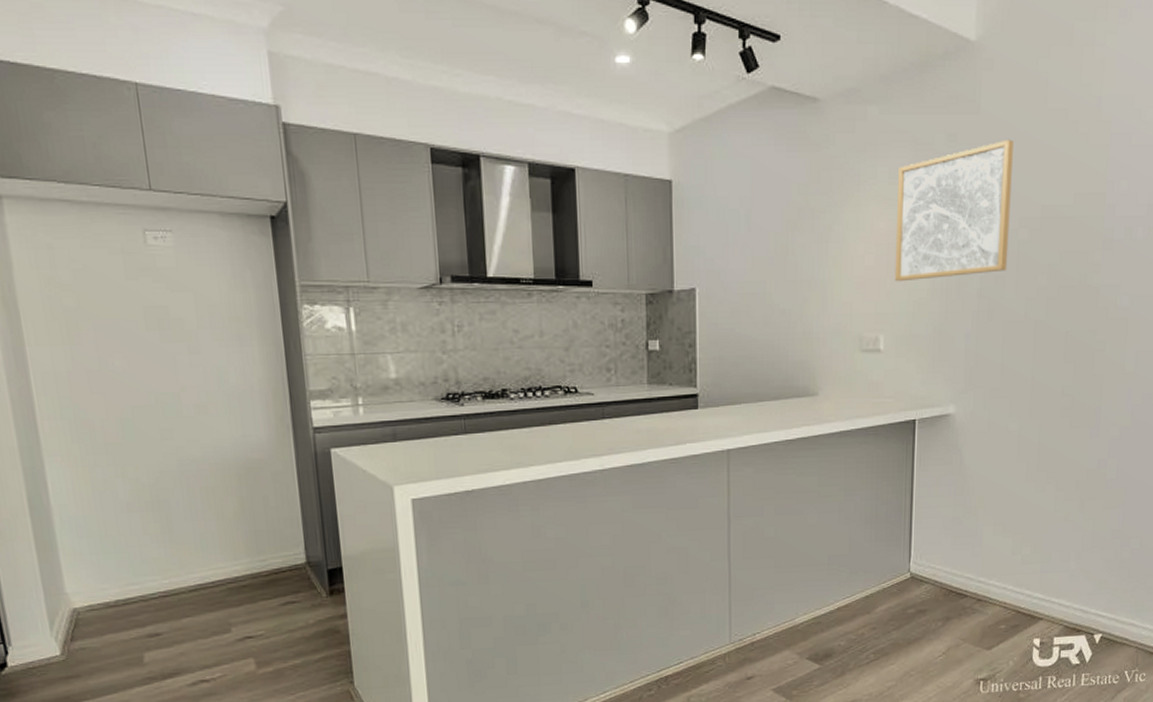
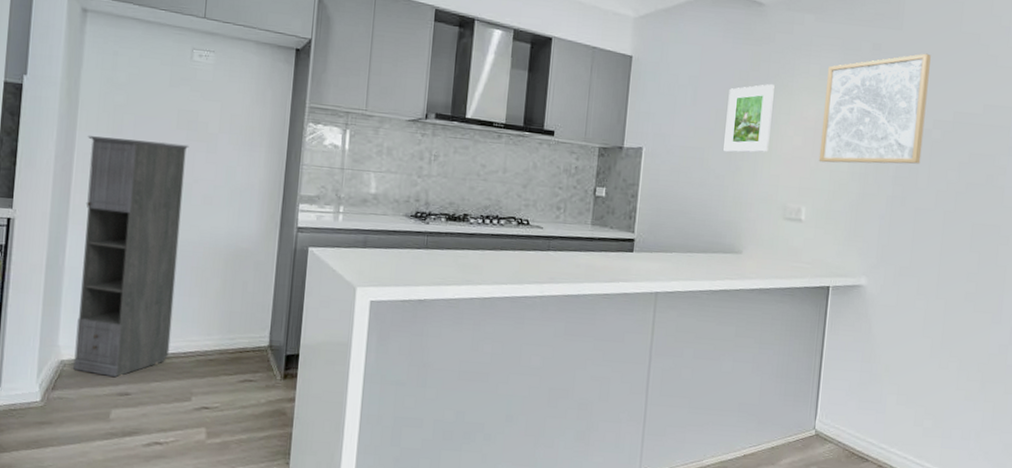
storage cabinet: none [40,348,196,619] -> present [73,136,189,377]
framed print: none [787,197,839,283] -> present [723,84,775,153]

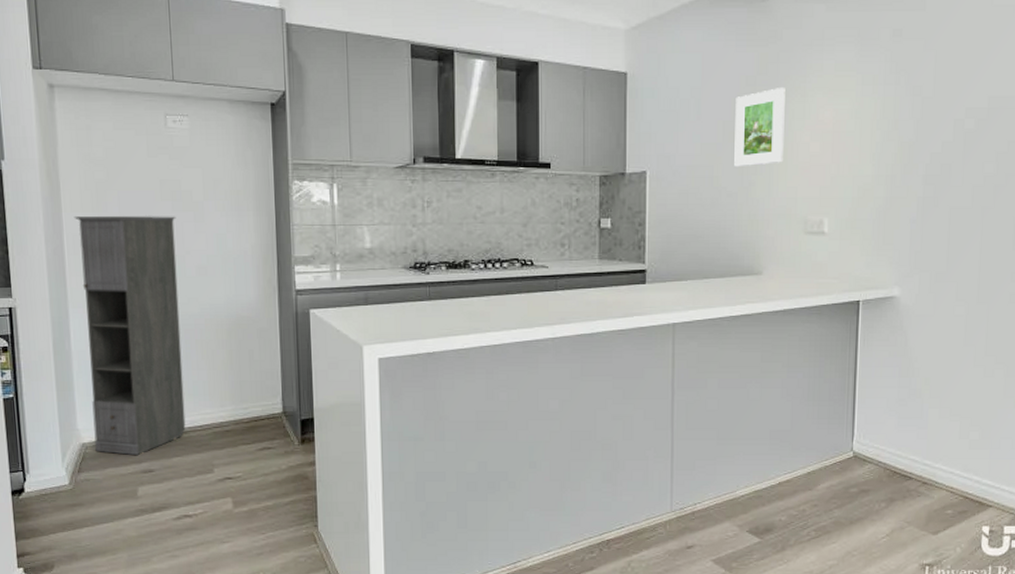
wall art: present [818,53,931,164] -> none [839,34,959,168]

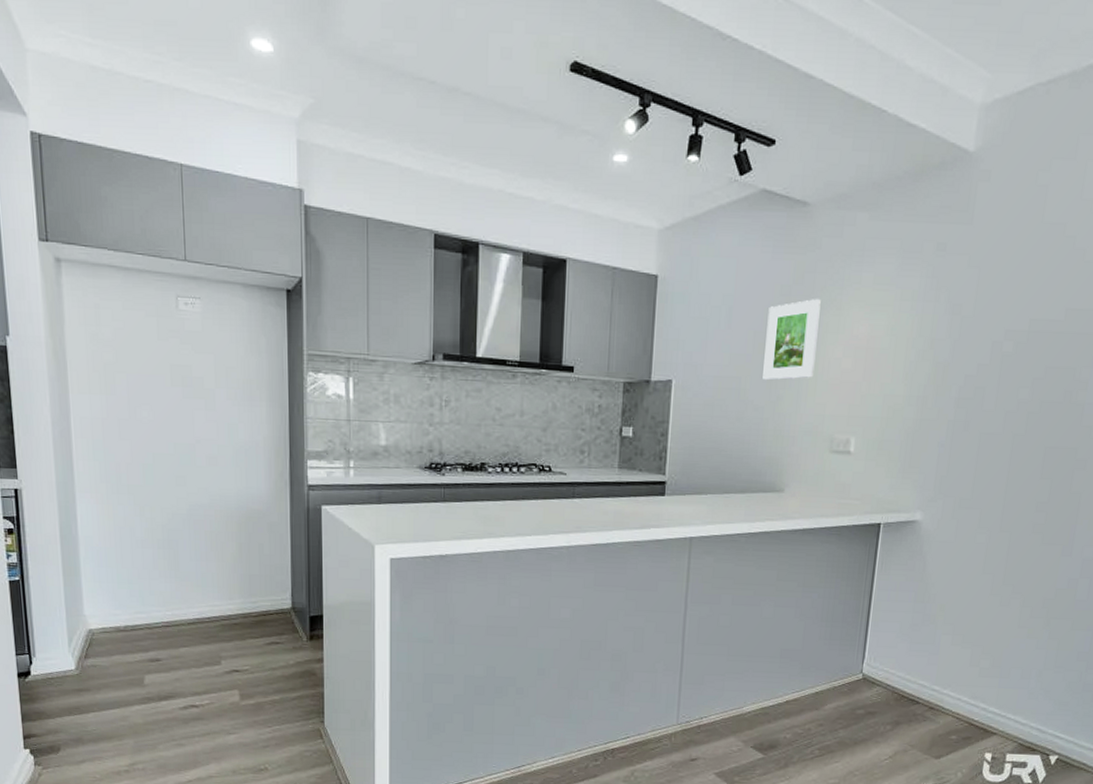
storage cabinet: present [73,216,186,455] -> none [81,398,194,644]

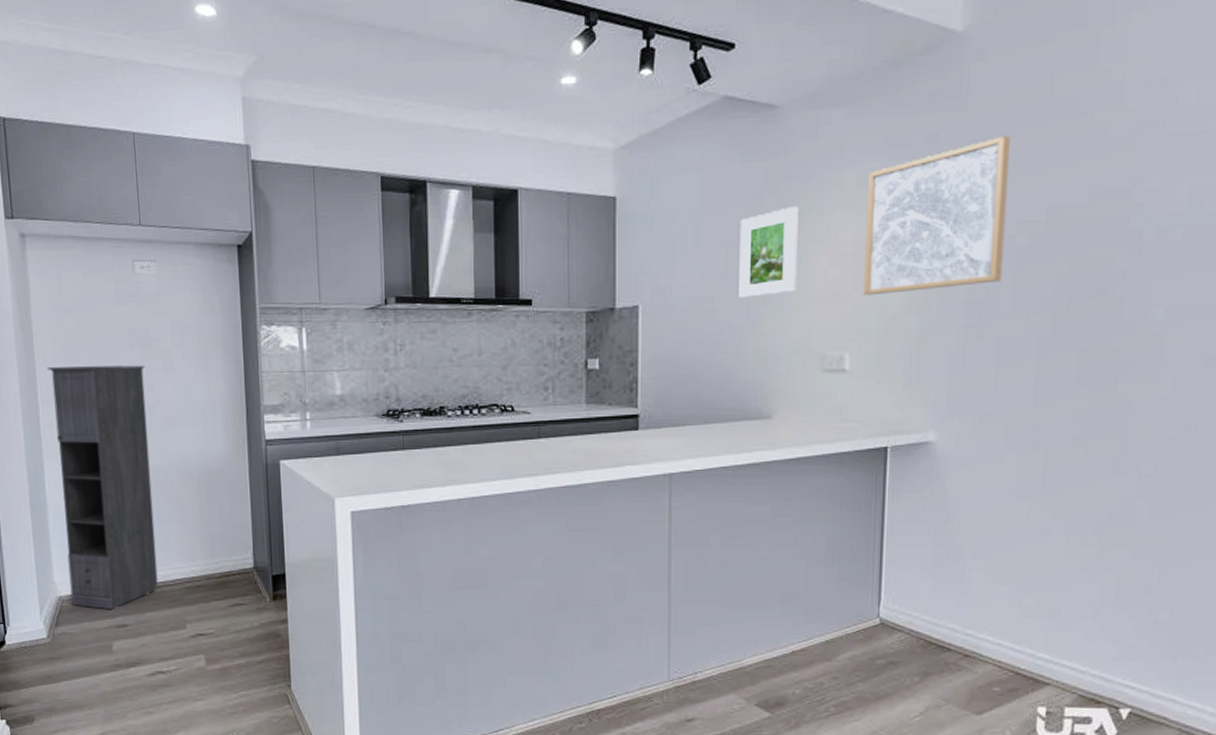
storage cabinet: none [81,398,194,644] -> present [46,365,158,609]
wall art: none [870,251,1006,387] -> present [863,135,1010,296]

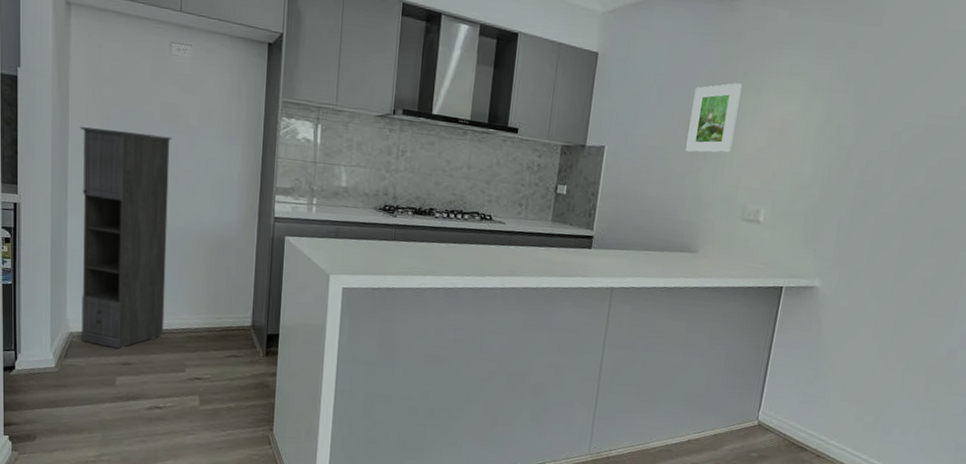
wall art: present [863,135,1010,296] -> none [781,52,909,168]

